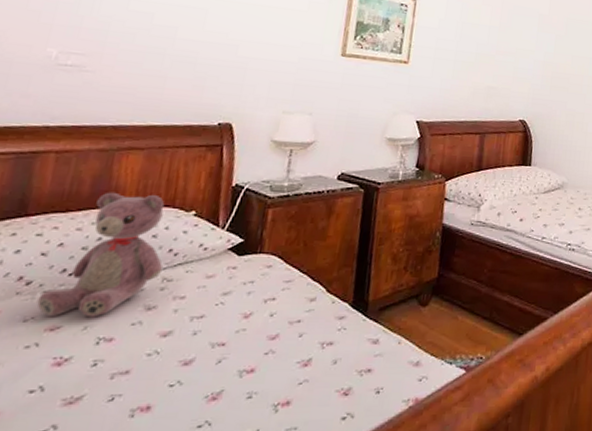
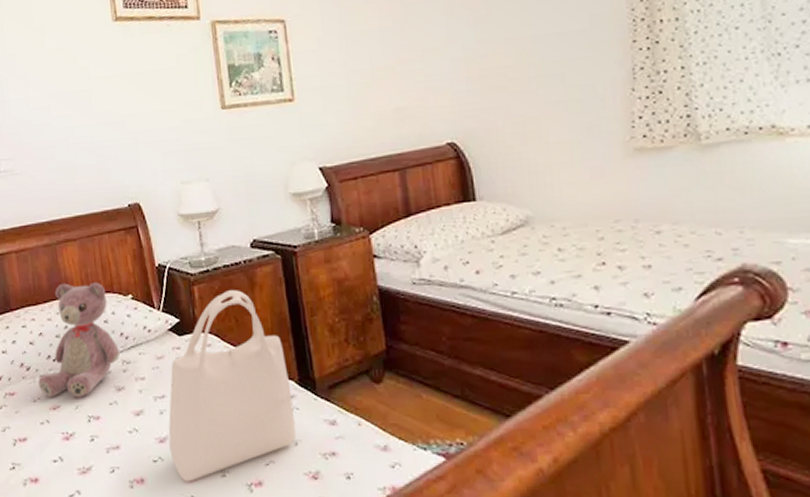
handbag: none [193,216,346,406] -> present [168,290,297,482]

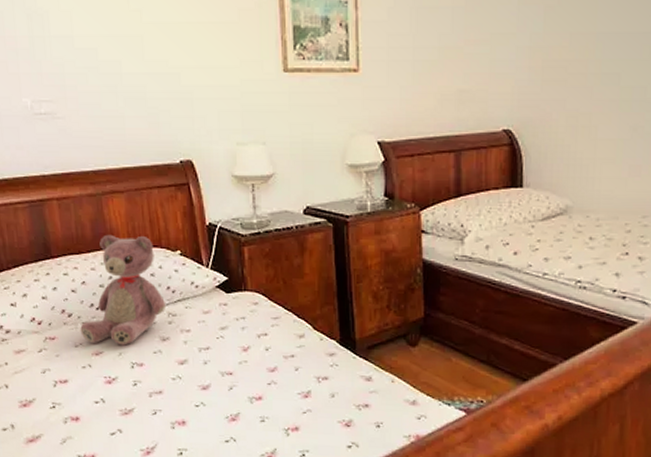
handbag: present [168,290,297,482] -> none [211,253,334,425]

